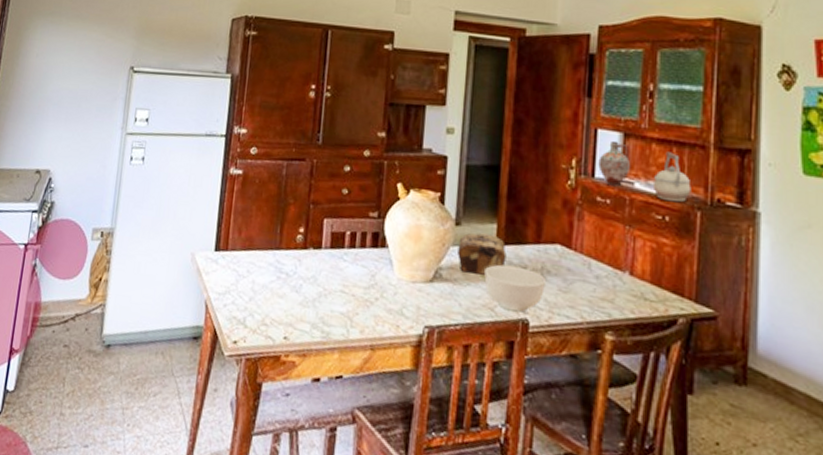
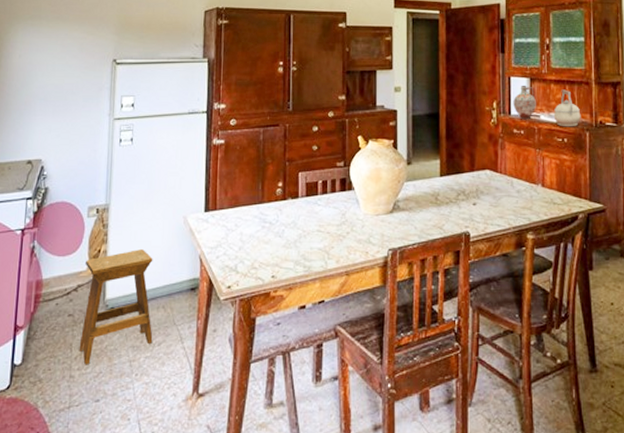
stool: none [71,283,156,405] -> present [79,250,153,365]
bread loaf: present [458,233,507,275] -> none [411,169,449,201]
bowl: present [484,264,547,312] -> none [433,191,481,227]

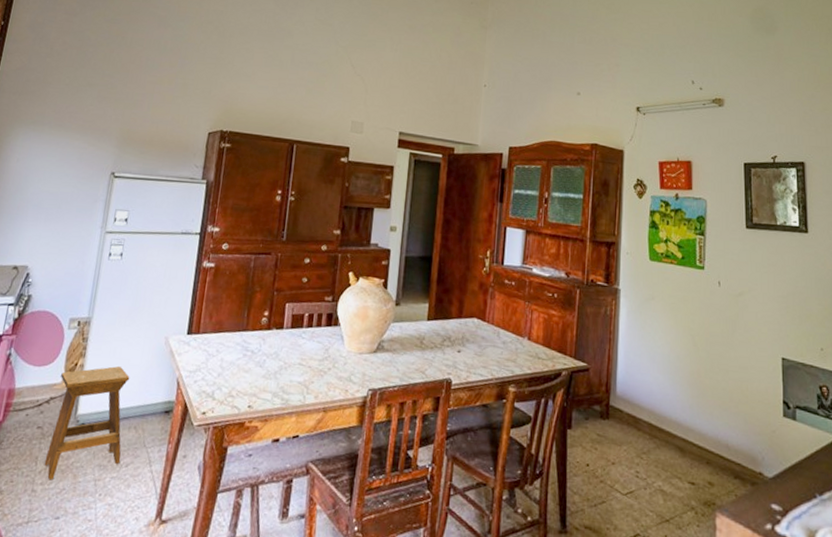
ceramic jug: present [513,85,536,119] -> none [506,236,530,271]
kettle: present [553,89,581,127] -> none [545,244,573,283]

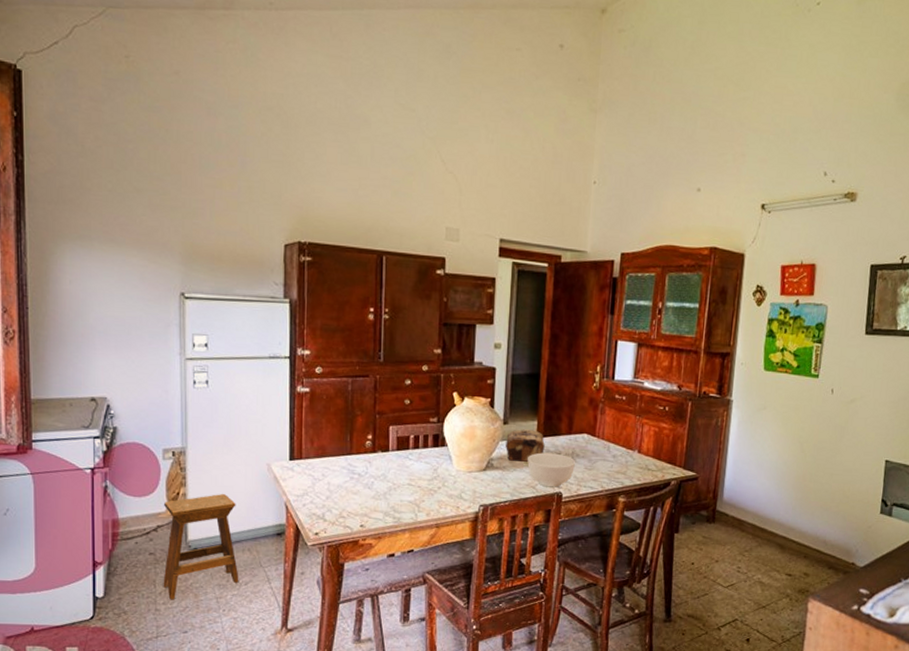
bread loaf: none [397,311,436,345] -> present [506,429,545,462]
bowl: none [417,336,466,374] -> present [527,452,576,488]

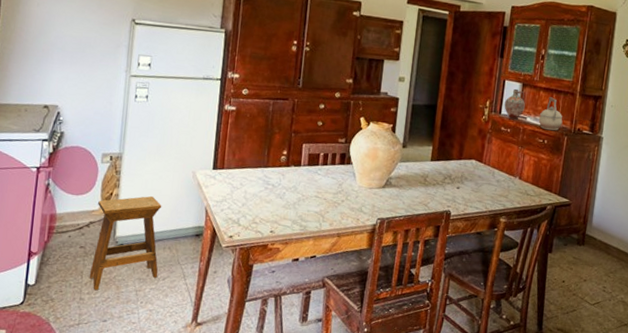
bread loaf: present [506,429,545,462] -> none [403,153,438,182]
bowl: present [527,452,576,488] -> none [421,174,464,206]
ceramic jug: none [617,349,642,385] -> present [504,88,525,119]
kettle: none [657,357,686,396] -> present [538,97,563,131]

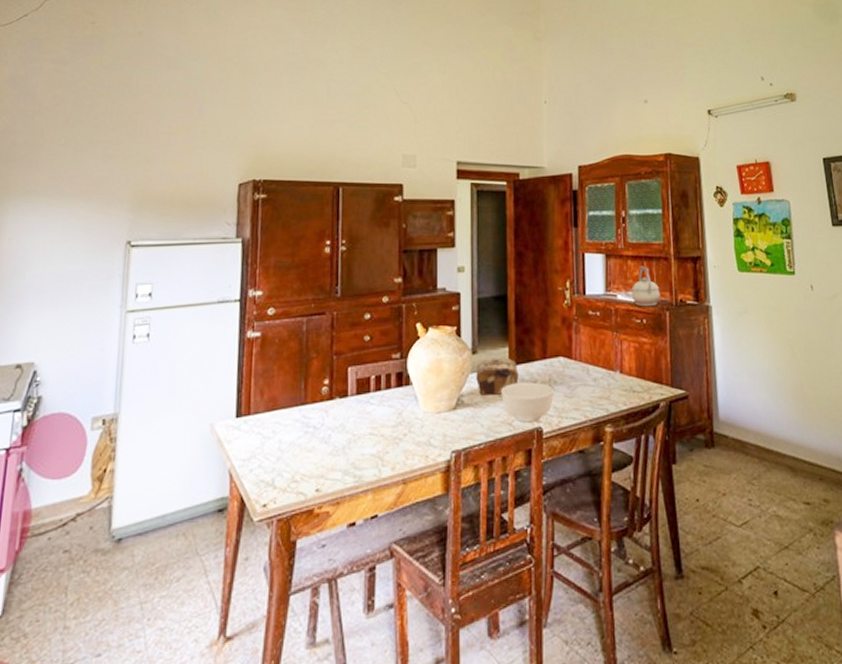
stool: present [89,196,162,291] -> none [76,466,172,612]
bread loaf: none [403,153,438,182] -> present [476,357,519,395]
bowl: none [421,174,464,206] -> present [501,382,554,423]
ceramic jug: present [504,88,525,119] -> none [587,261,613,299]

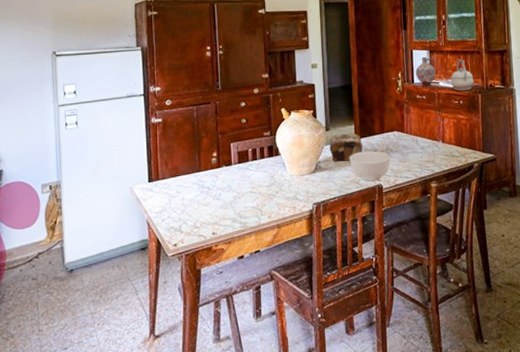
ceramic jug: none [587,261,613,299] -> present [415,56,435,86]

